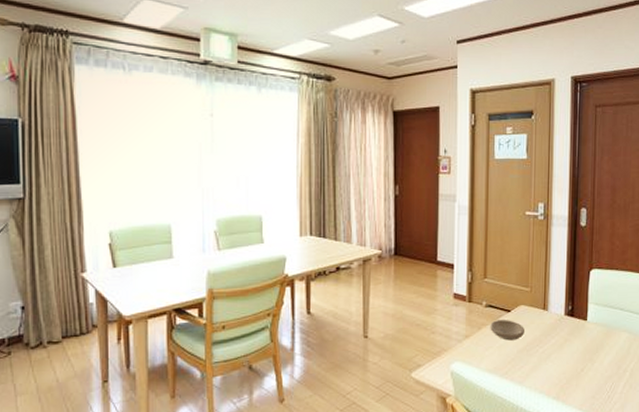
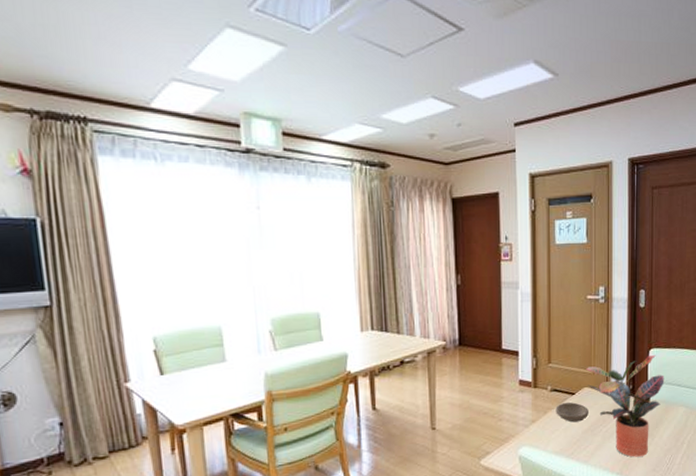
potted plant: none [523,275,606,382] -> present [586,354,665,457]

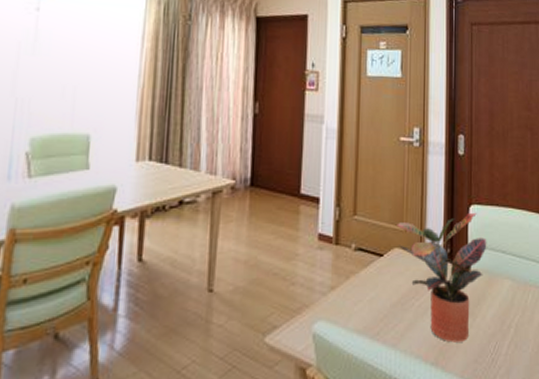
bowl: present [555,402,588,423] -> none [360,266,399,292]

